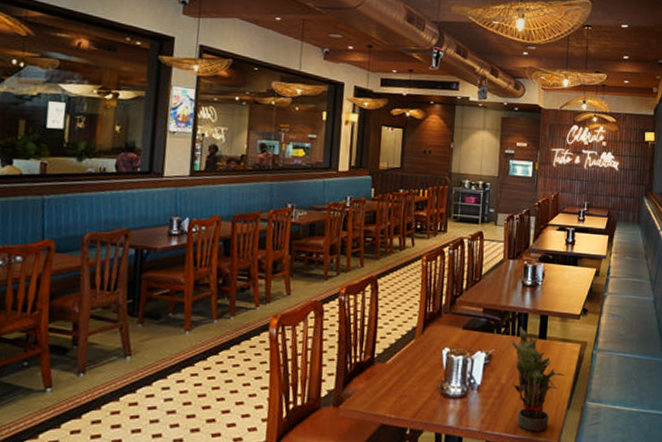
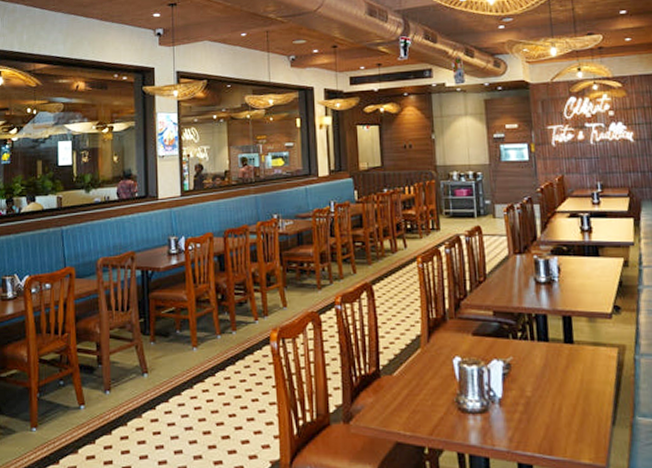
potted plant: present [512,327,565,431] -> none [532,330,604,452]

